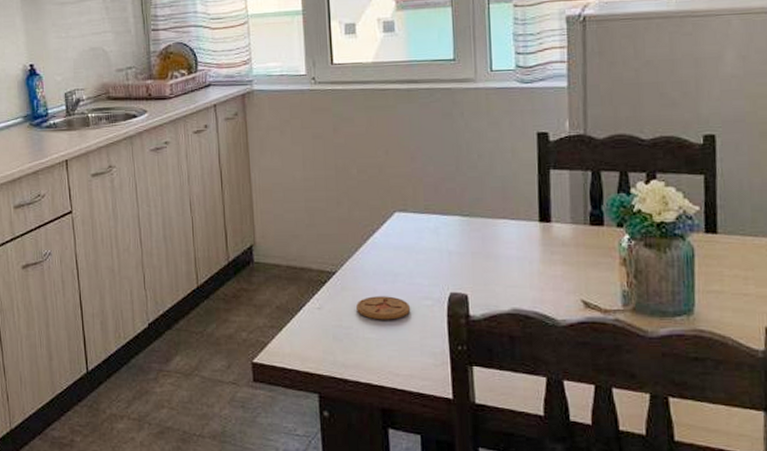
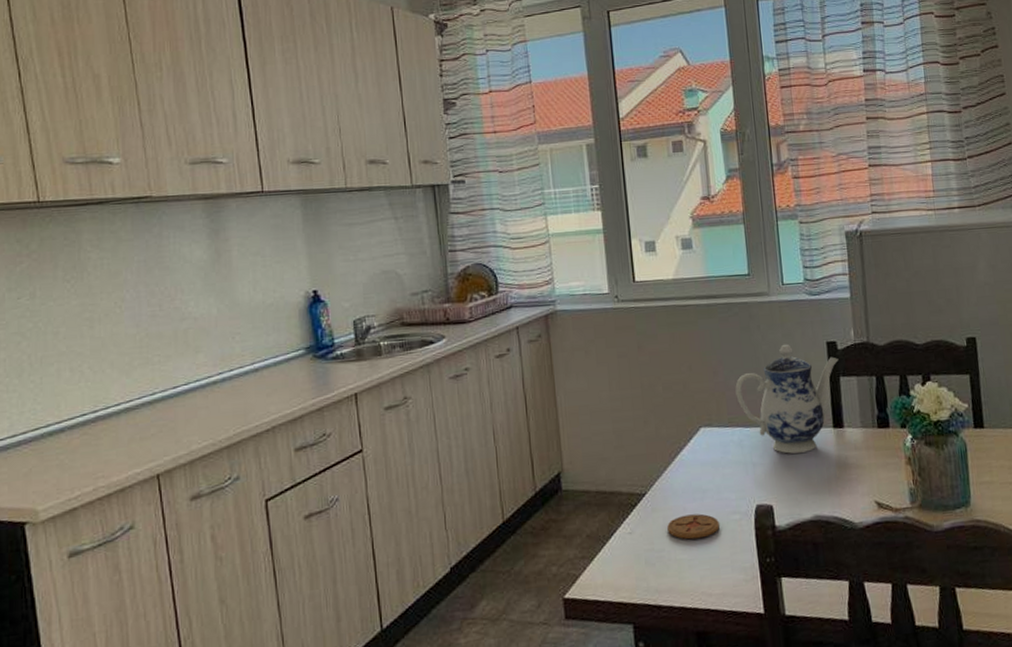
teapot: none [433,132,550,245] -> present [735,344,839,454]

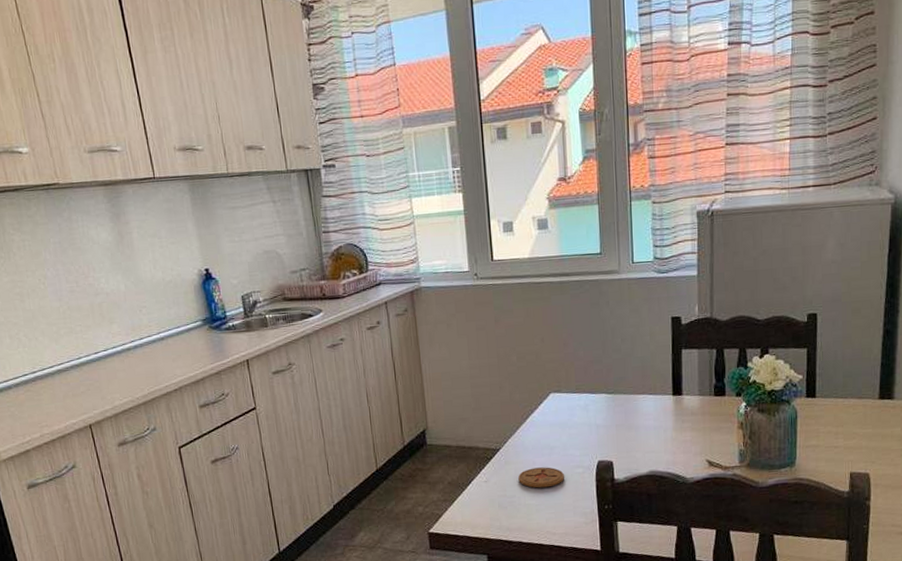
teapot: present [735,344,839,454] -> none [583,318,682,418]

